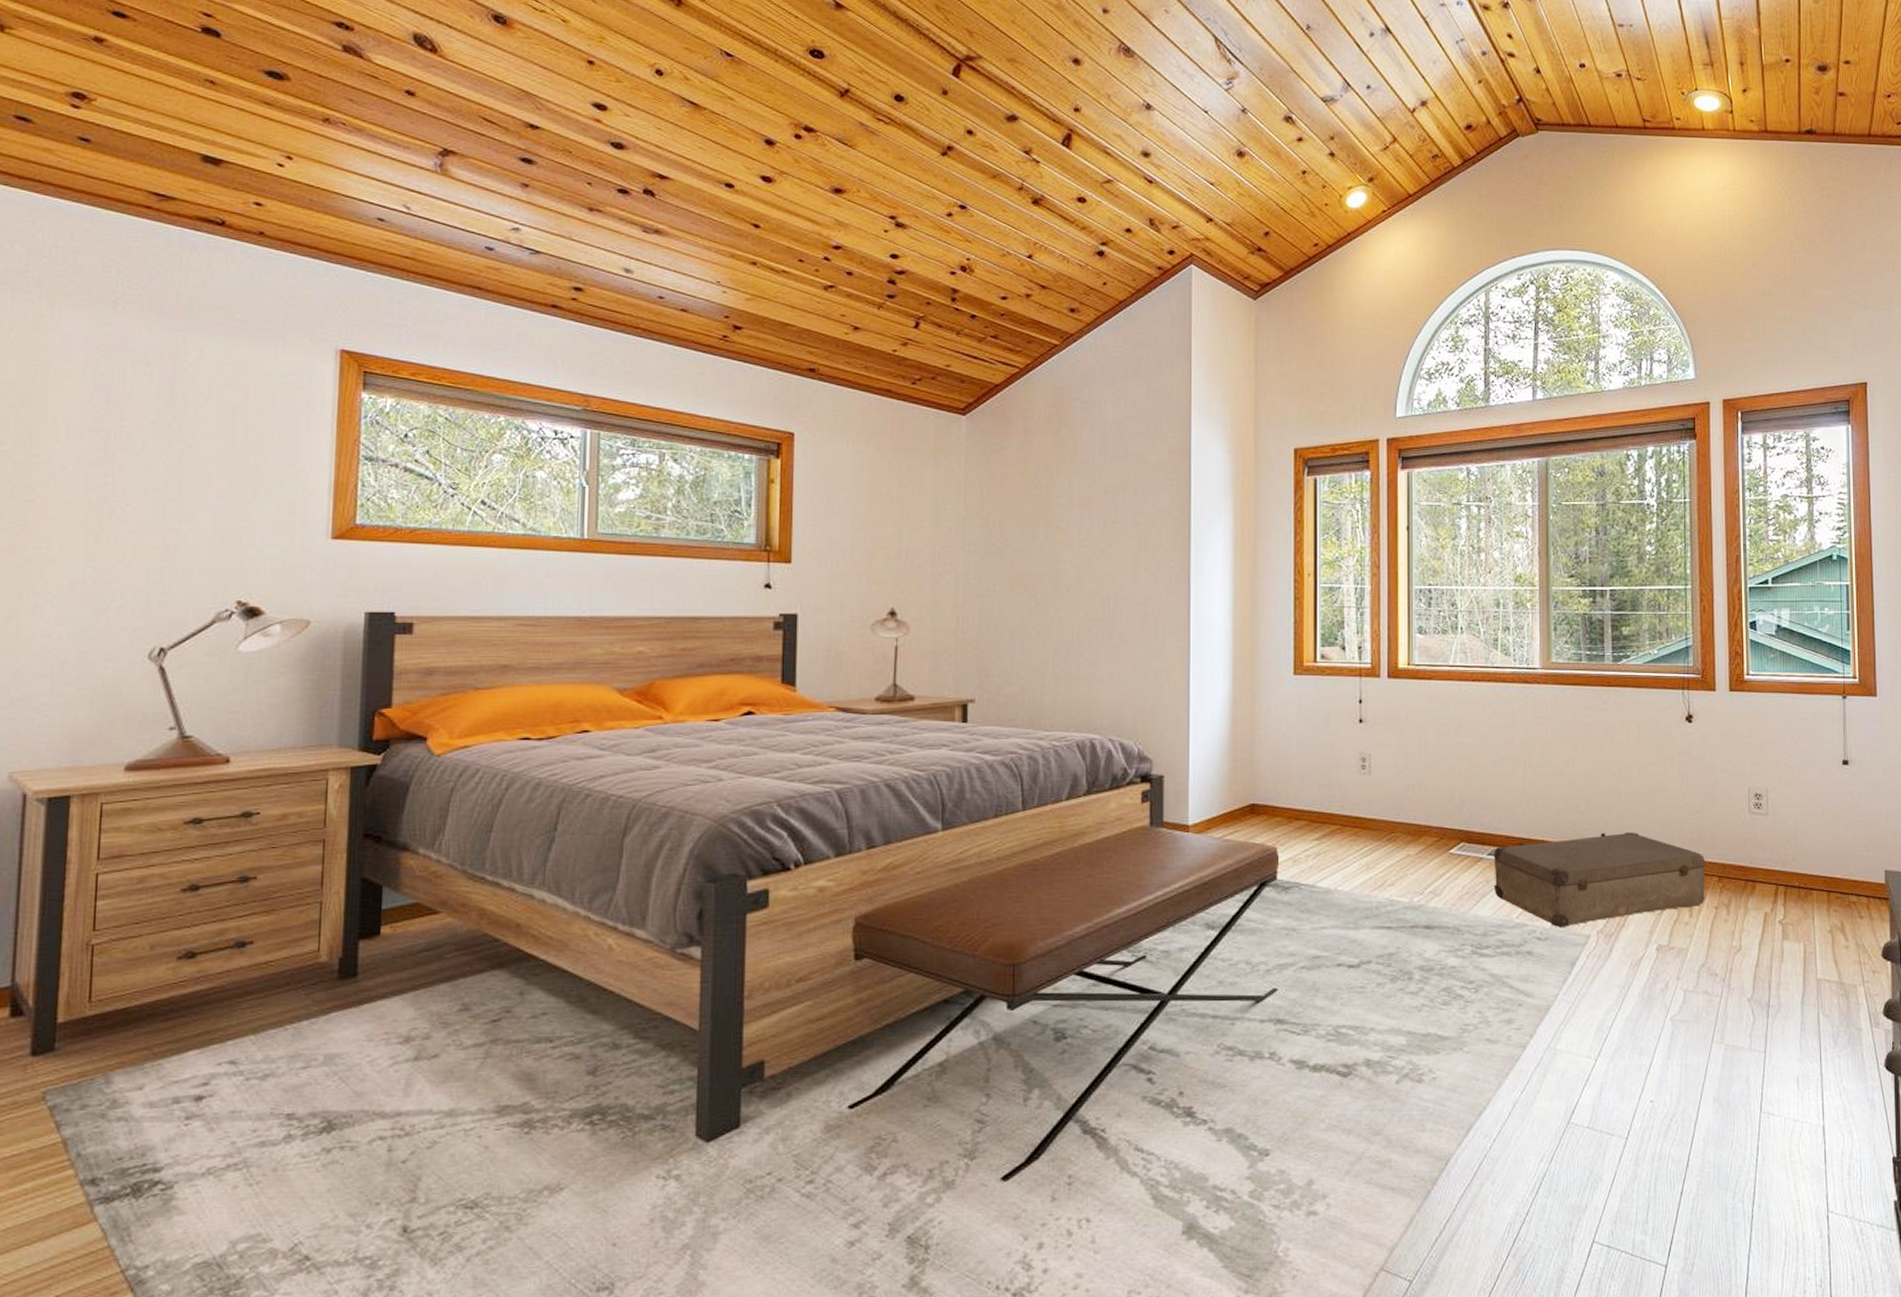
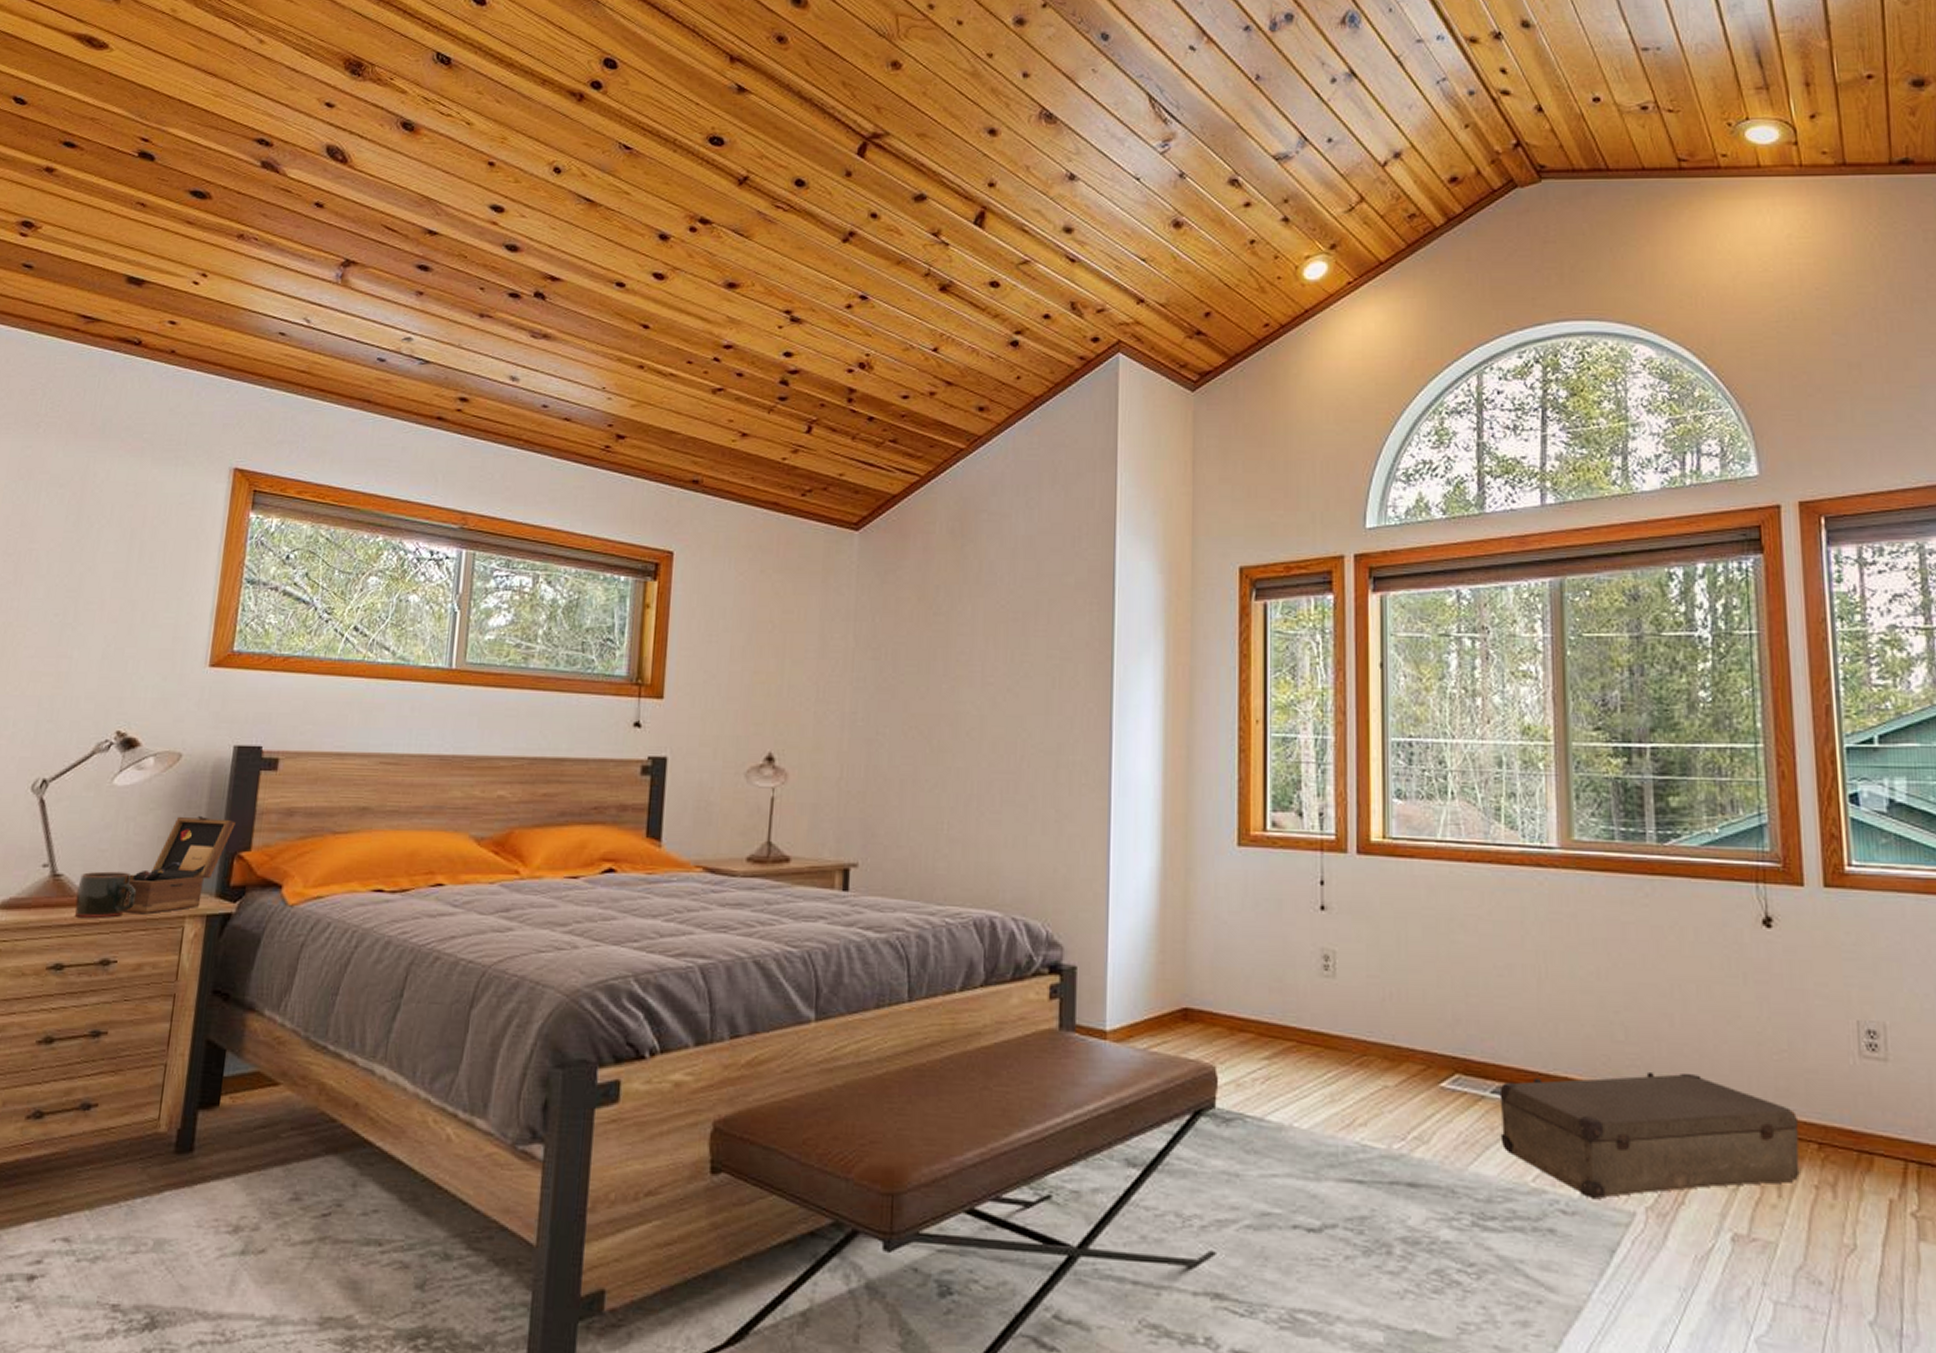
mug: none [209,731,275,775] -> present [74,871,137,918]
wooden box: none [261,678,373,770] -> present [123,816,236,915]

